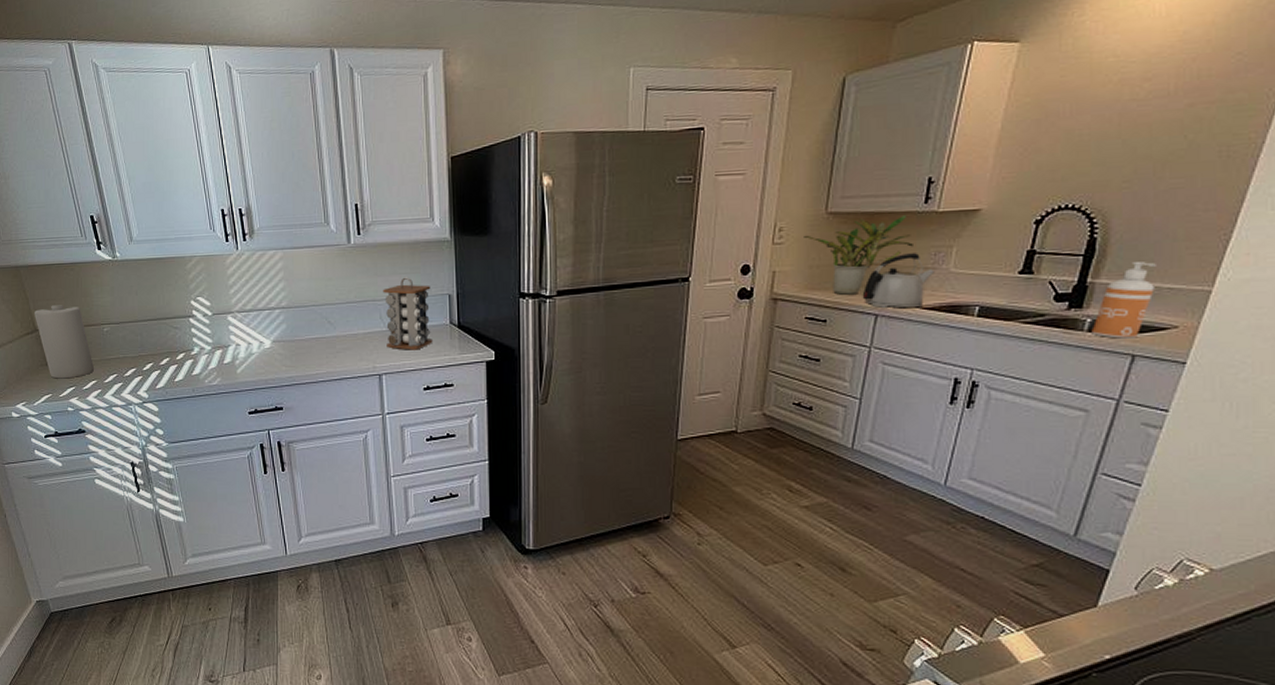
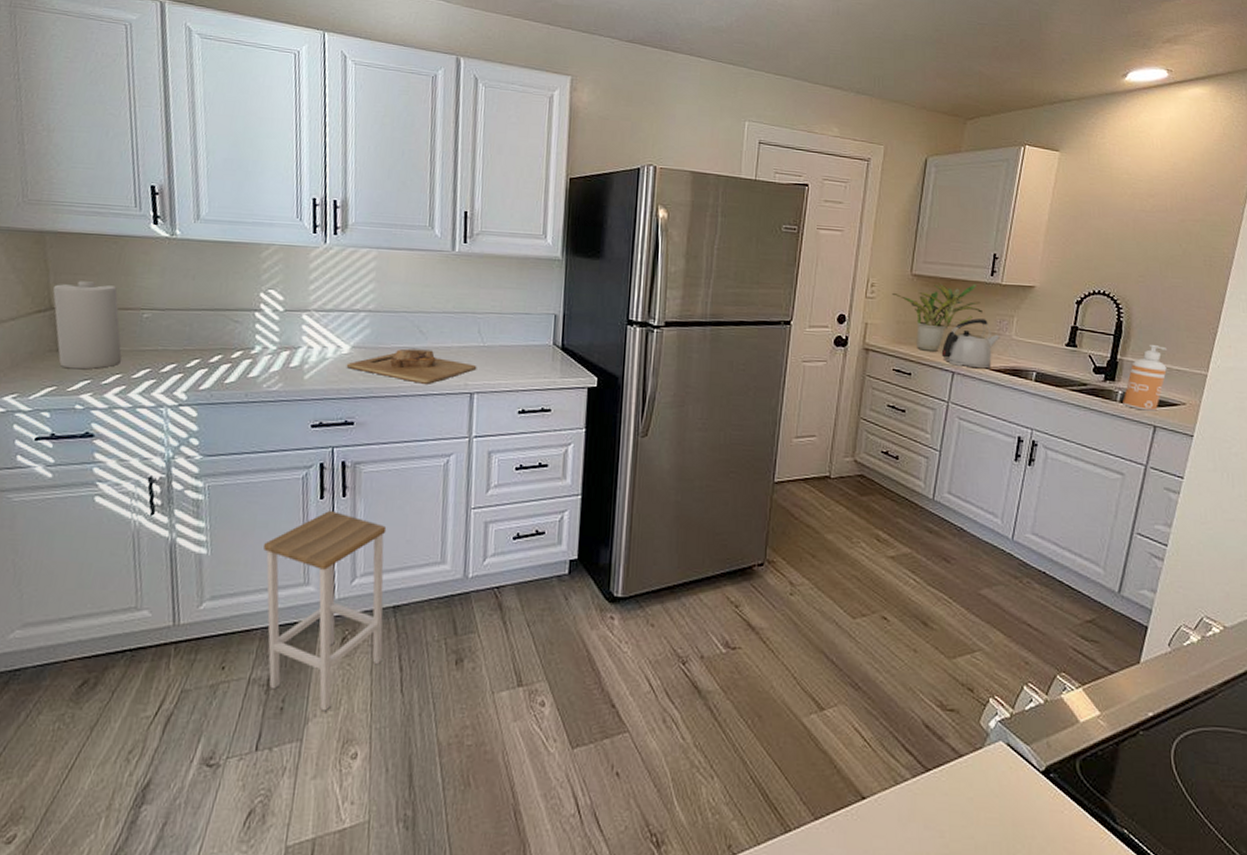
step stool: none [226,484,331,643] -> present [264,511,387,712]
cutting board: none [270,338,381,369] -> present [346,348,476,384]
spice rack: present [383,277,433,350] -> none [482,292,536,370]

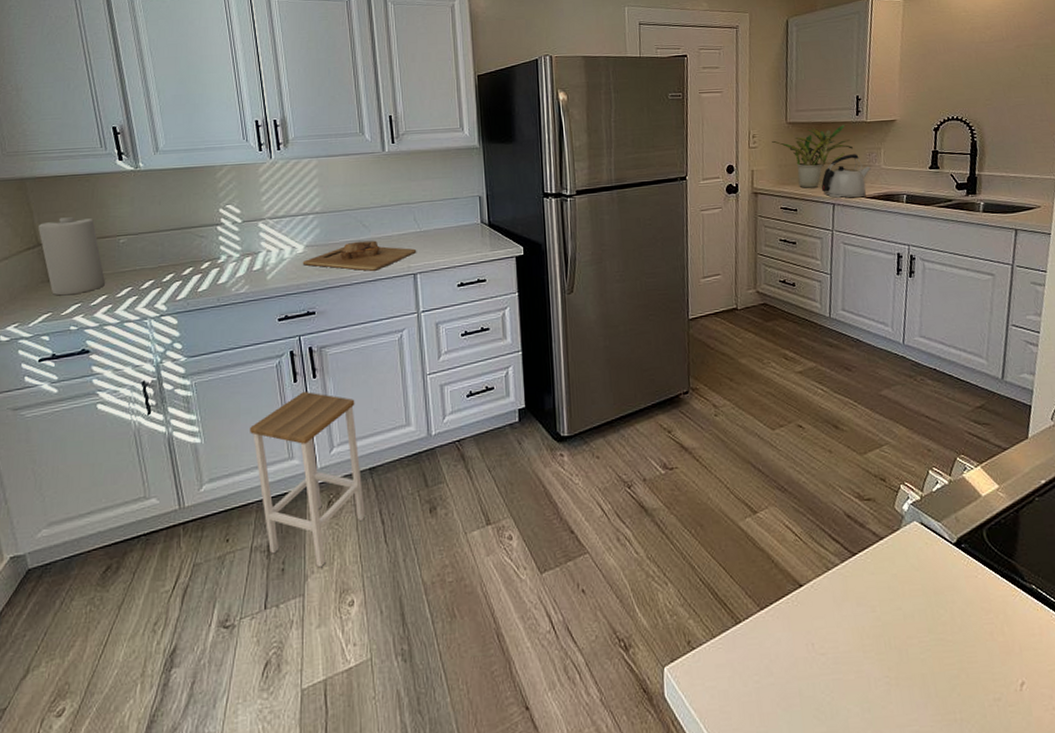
soap dispenser: present [1123,344,1167,411] -> none [985,157,1021,217]

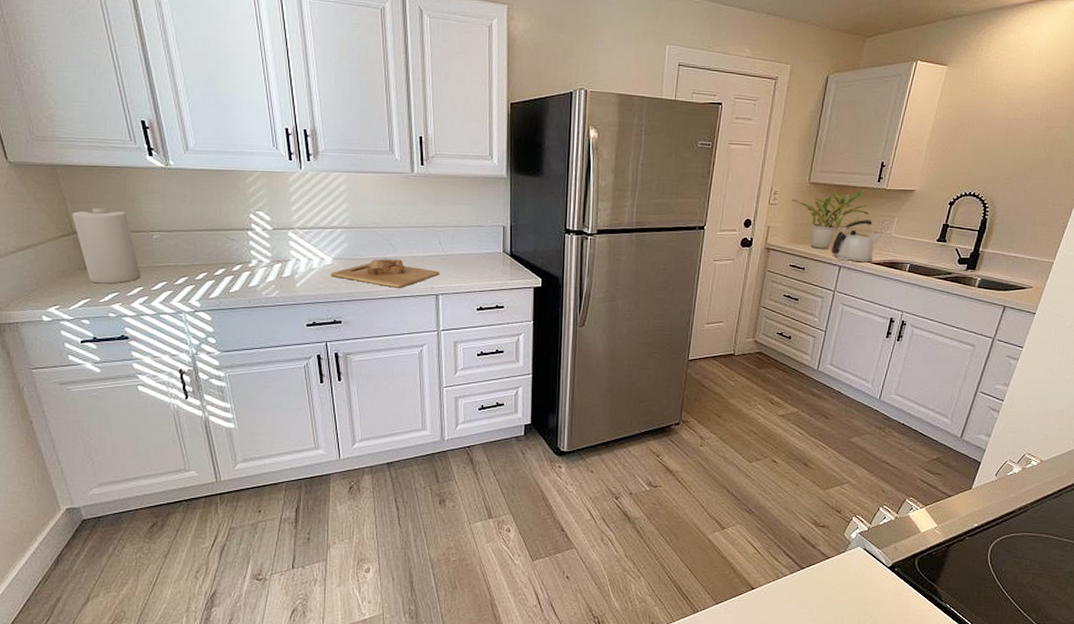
step stool: present [250,392,365,568] -> none [280,392,382,540]

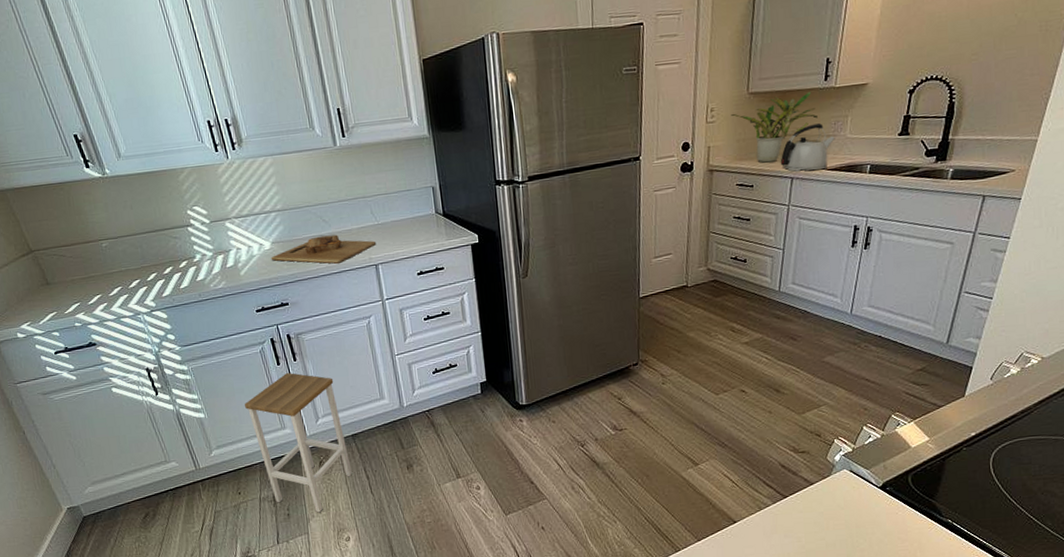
paper towel holder: present [71,208,141,284] -> none [26,224,98,297]
step stool: none [280,392,382,540] -> present [245,373,352,513]

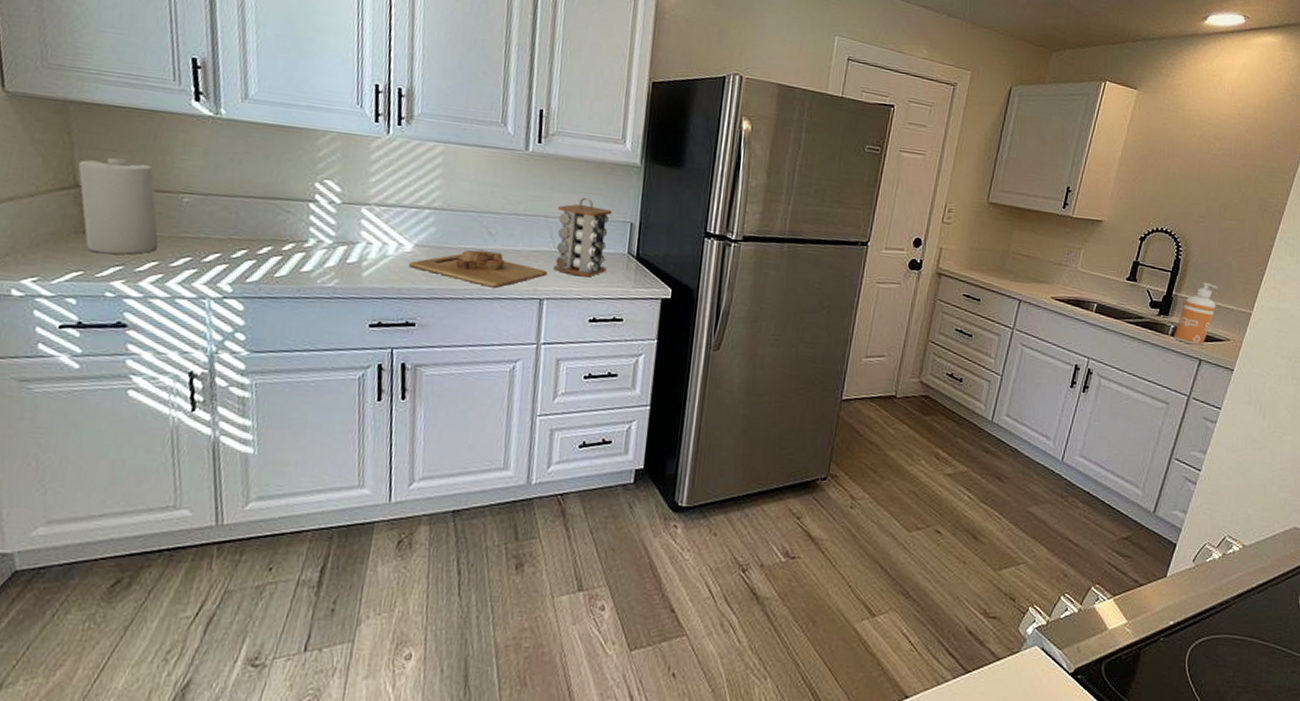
paper towel holder: none [26,224,98,297] -> present [78,158,159,255]
step stool: present [245,373,352,513] -> none [315,413,448,613]
spice rack: none [371,173,422,241] -> present [553,197,612,277]
potted plant: present [731,91,818,164] -> none [968,212,1052,281]
kettle: present [780,123,835,172] -> none [1010,249,1067,299]
soap dispenser: none [953,119,998,184] -> present [1173,282,1218,346]

